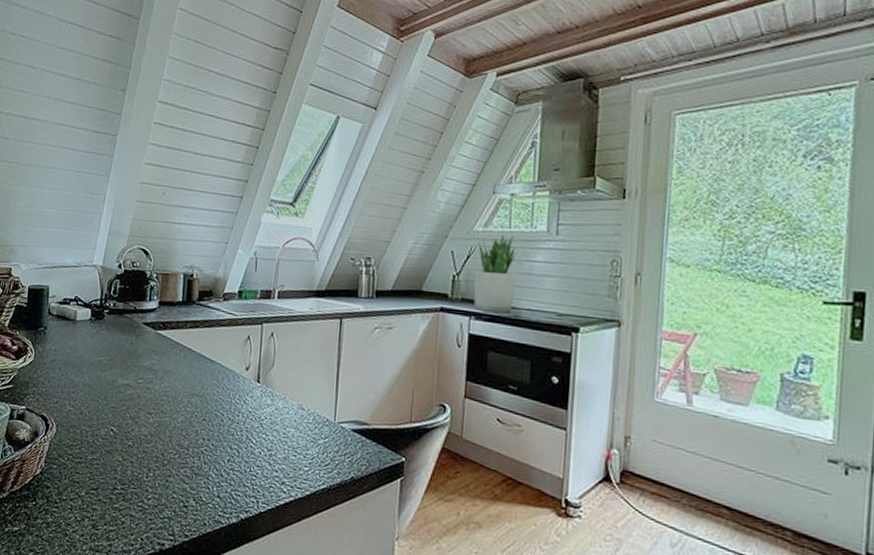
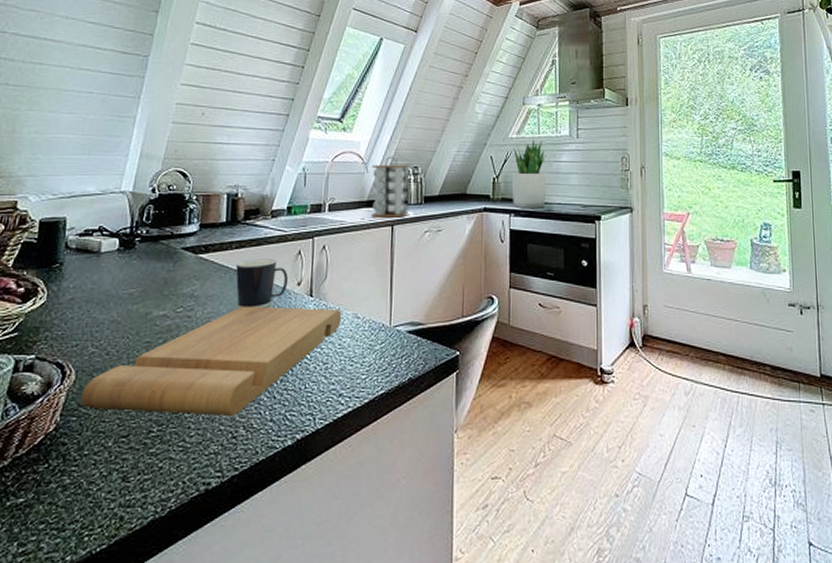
cutting board: none [60,384,287,487] -> present [80,306,342,416]
mug: none [189,339,238,388] -> present [235,258,289,309]
spice rack: none [320,244,361,312] -> present [371,156,409,219]

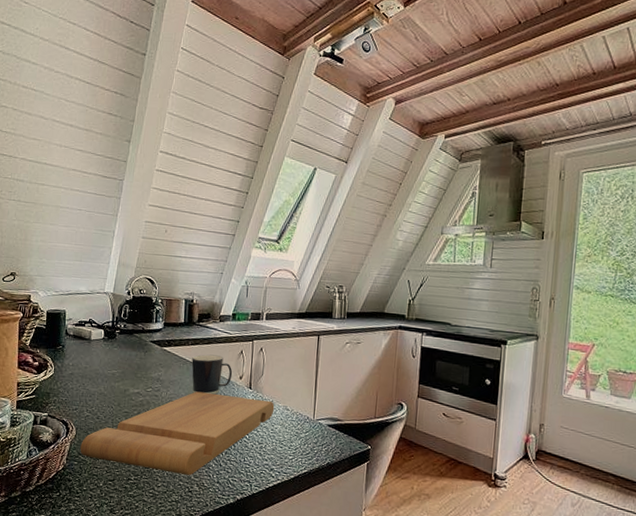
spice rack: present [371,156,409,219] -> none [301,275,335,330]
planter: present [511,140,546,208] -> none [425,267,459,330]

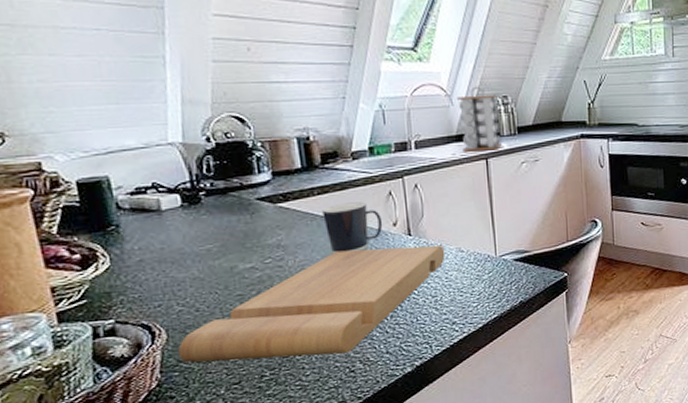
spice rack: none [301,275,335,330] -> present [457,86,502,153]

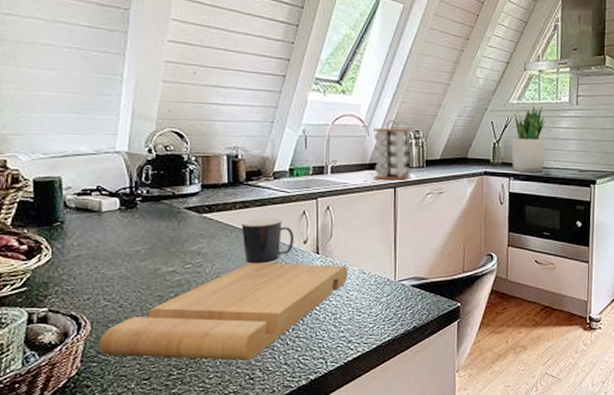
planter: none [607,61,643,132] -> present [511,106,546,173]

